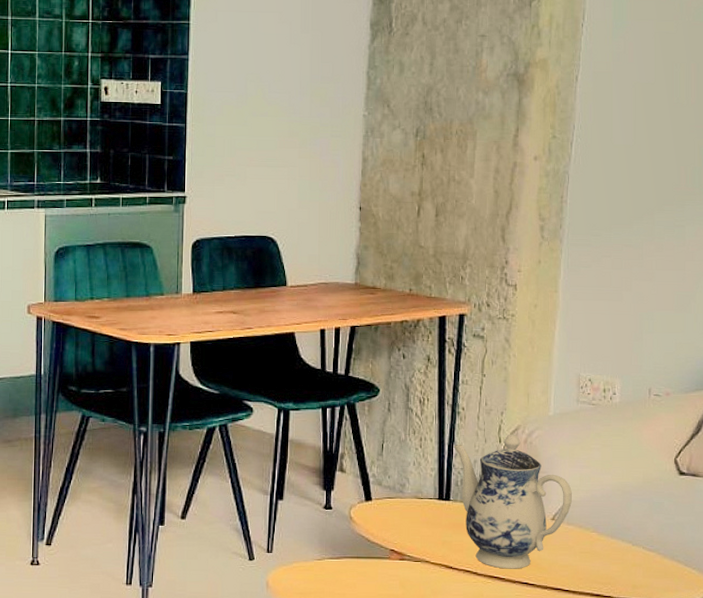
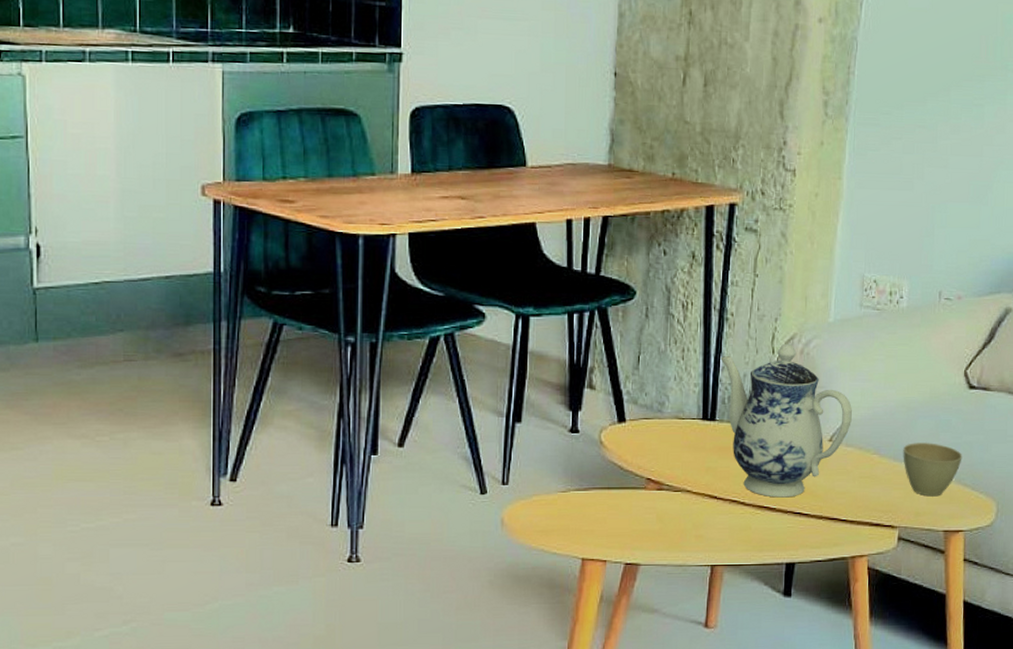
cup: none [620,522,675,571] -> present [903,443,963,497]

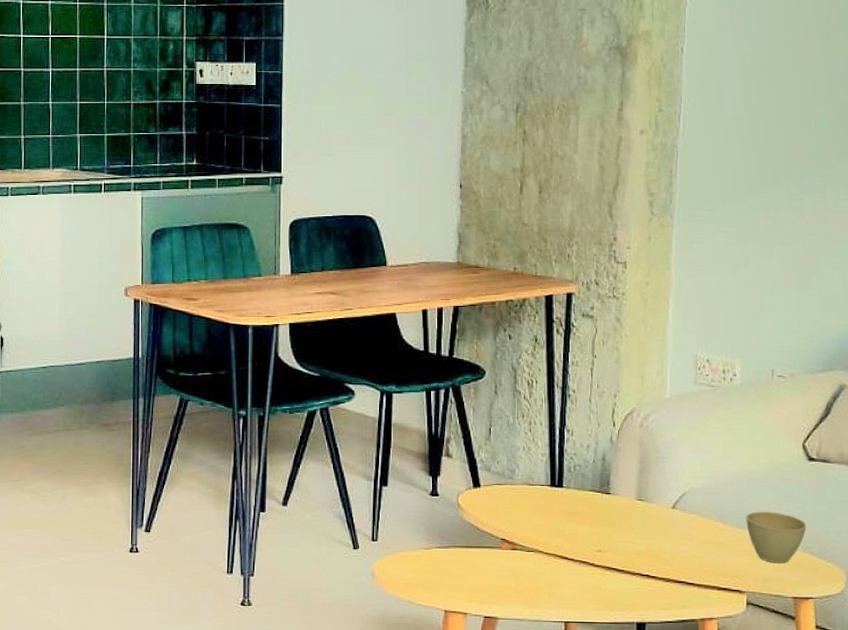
teapot: present [720,343,852,498] -> none [565,417,693,560]

